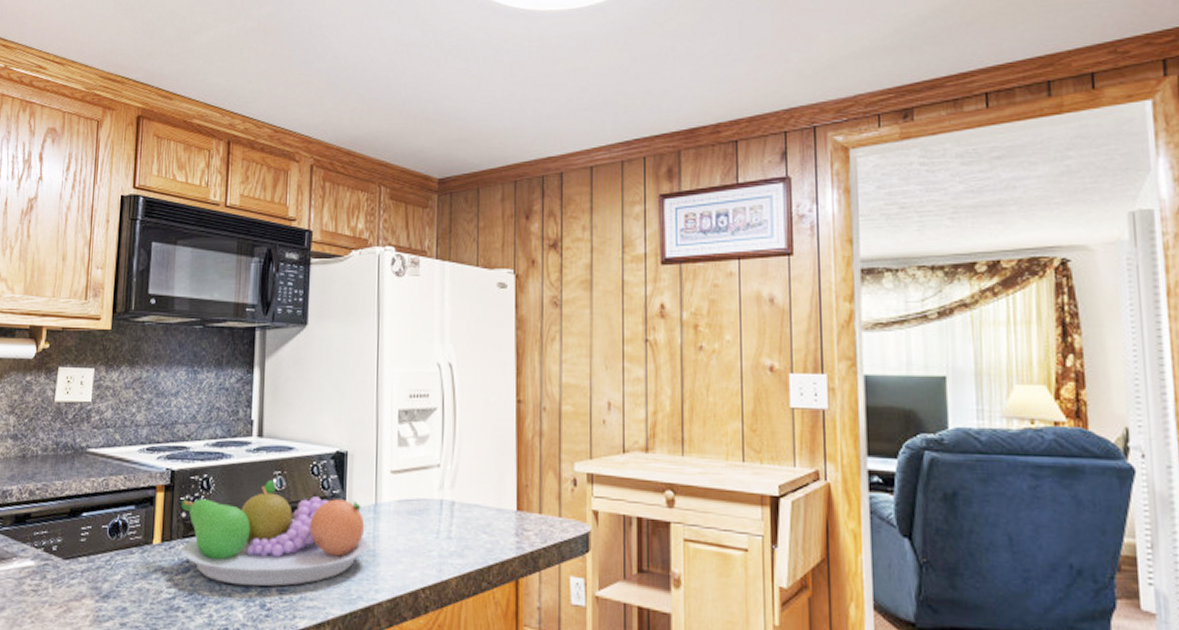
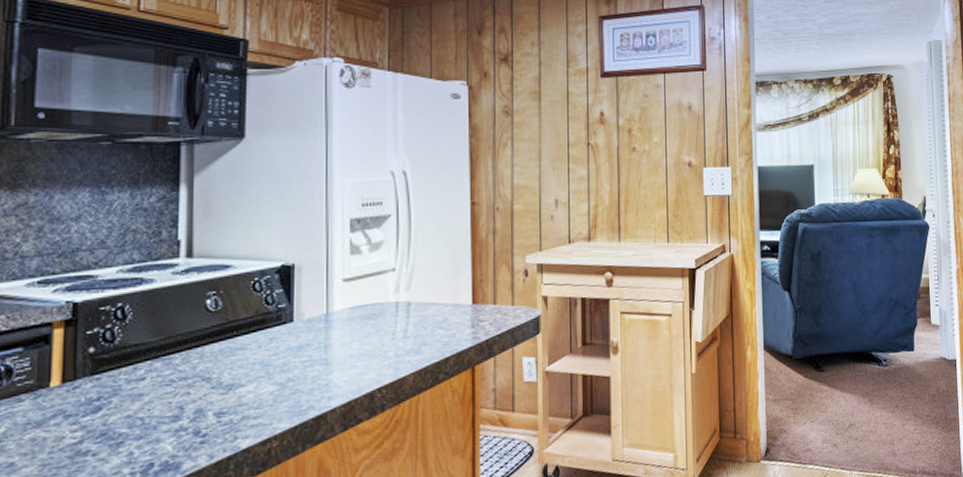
fruit bowl: present [181,480,369,587] -> none [88,302,320,416]

